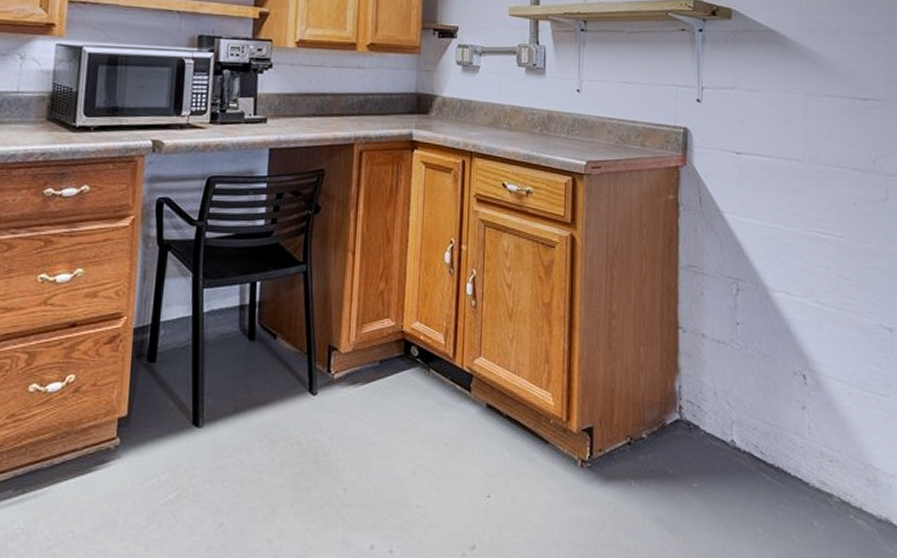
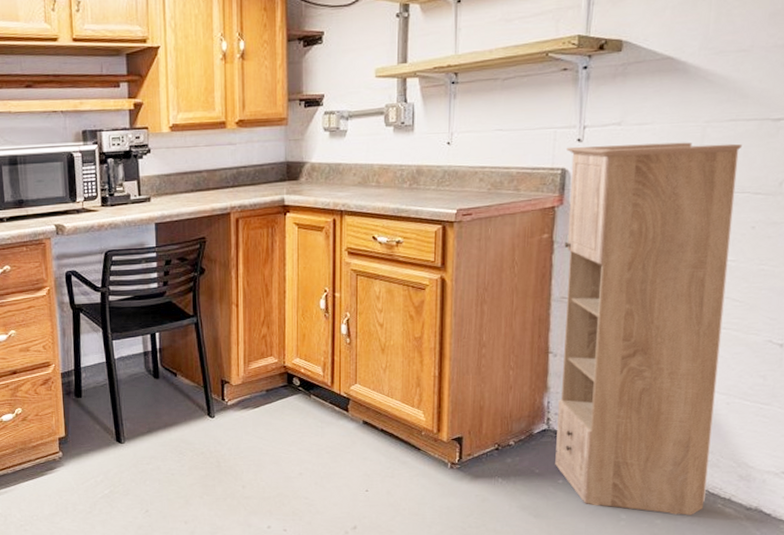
storage cabinet: none [688,106,839,529] -> present [555,142,743,515]

